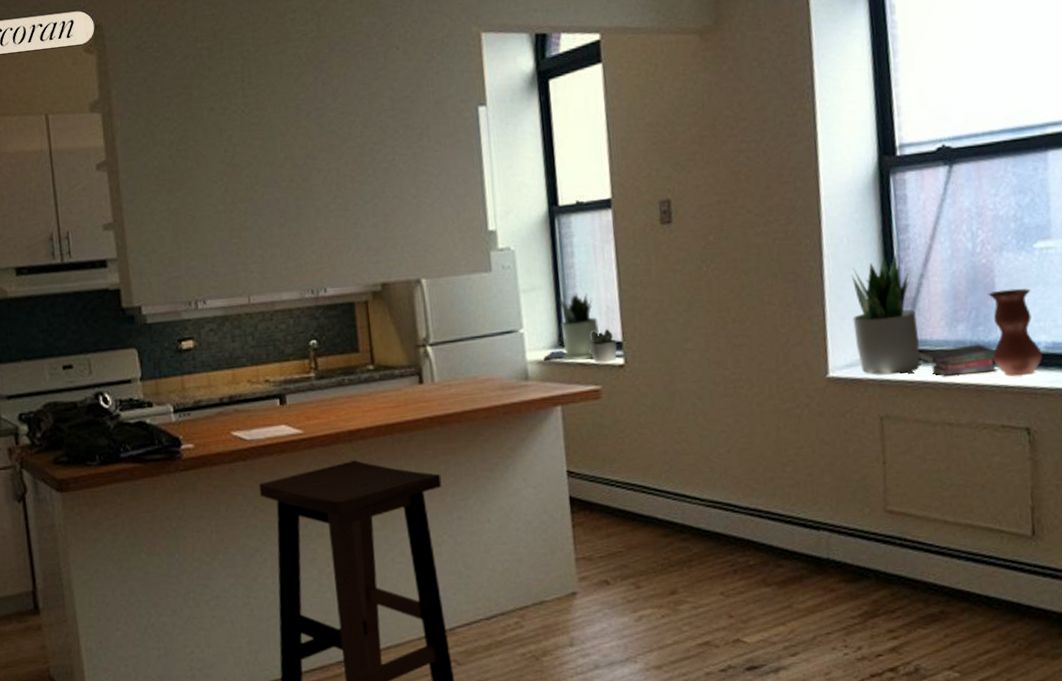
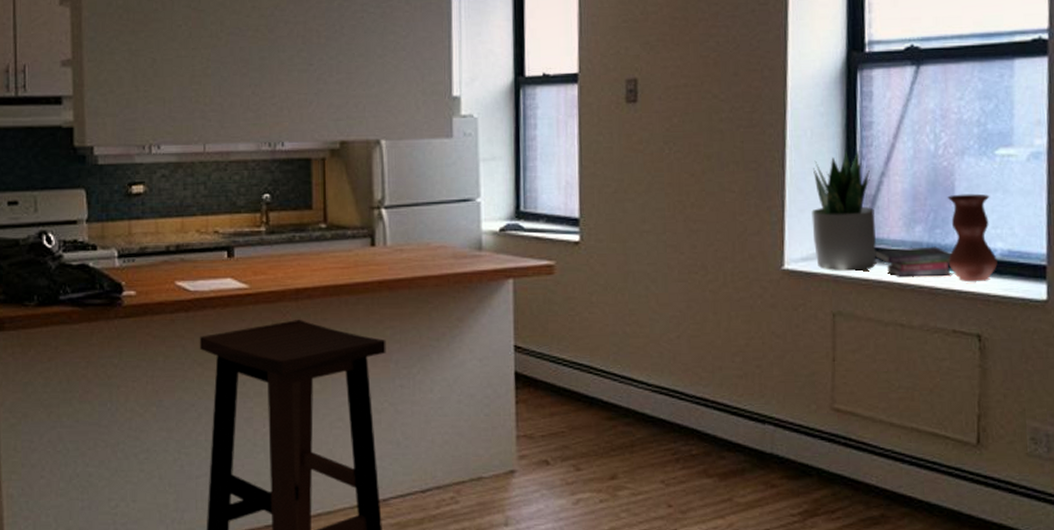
planter: present [558,293,599,362] -> none [517,165,557,235]
succulent plant: present [589,329,618,363] -> none [545,204,574,238]

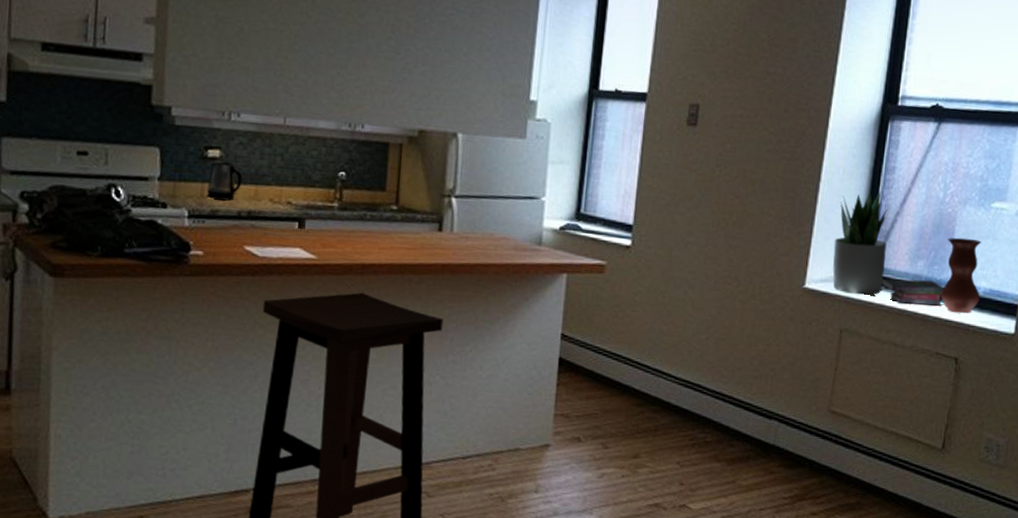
kettle: none [134,196,168,236] -> present [207,161,243,201]

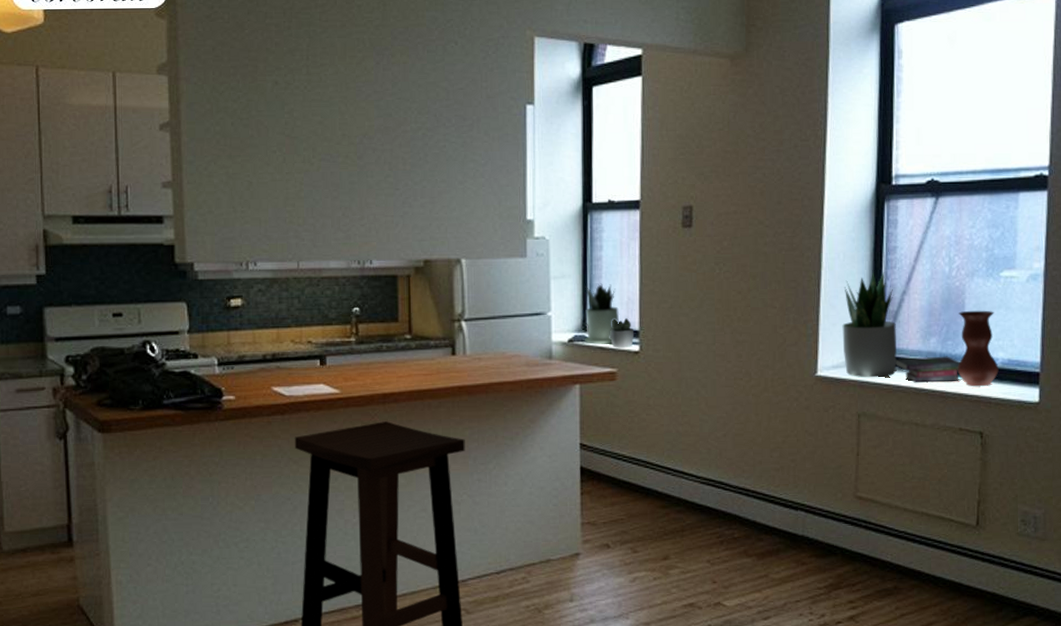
kettle: present [207,161,243,201] -> none [233,309,264,346]
planter: none [576,173,615,236] -> present [584,283,620,345]
succulent plant: none [602,210,628,242] -> present [609,318,635,348]

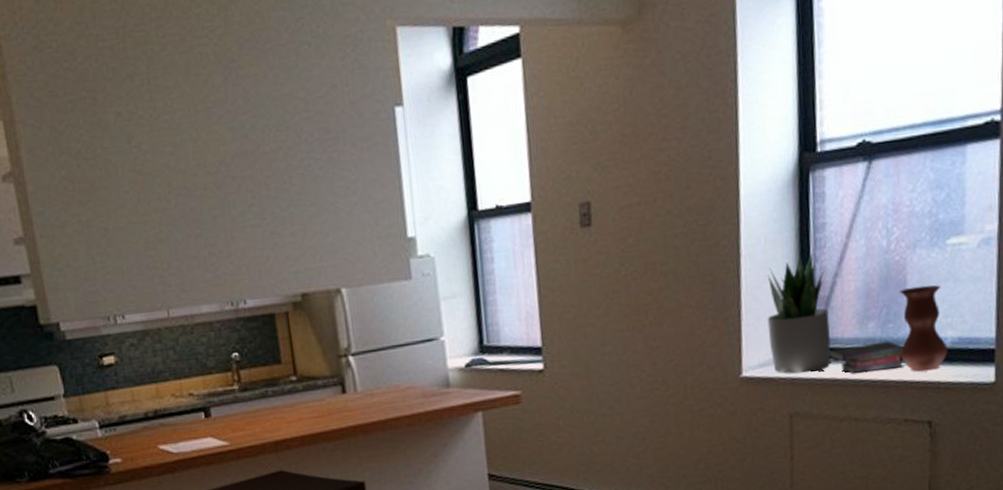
planter: present [584,283,620,345] -> none [478,299,519,368]
succulent plant: present [609,318,635,348] -> none [509,335,537,369]

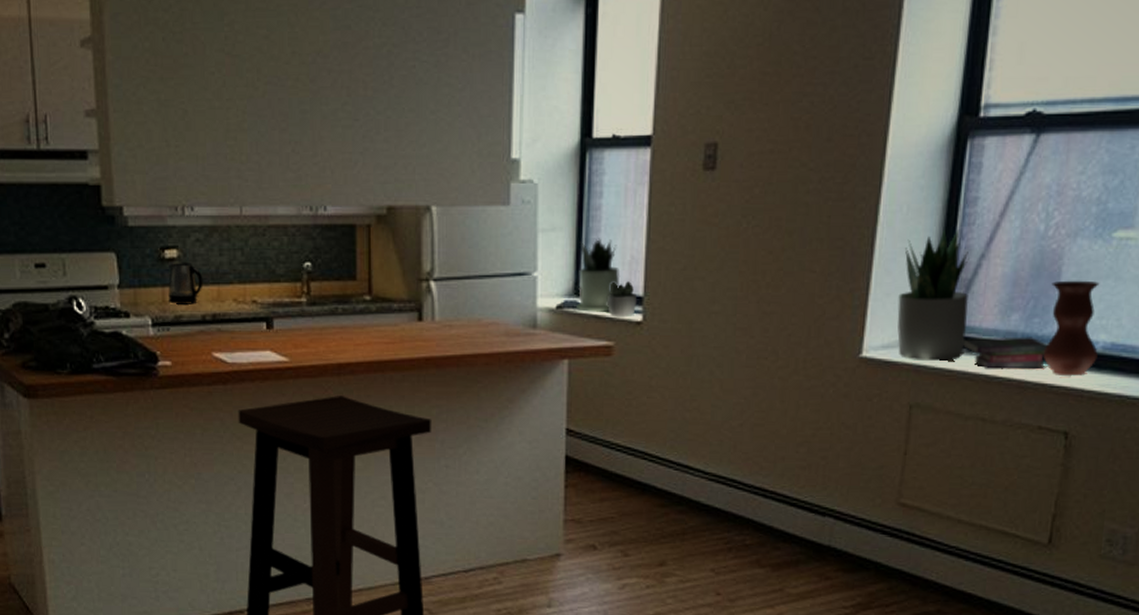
kettle: none [108,365,142,406] -> present [168,261,203,304]
planter: none [478,299,519,368] -> present [575,238,621,313]
succulent plant: none [509,335,537,369] -> present [606,281,638,318]

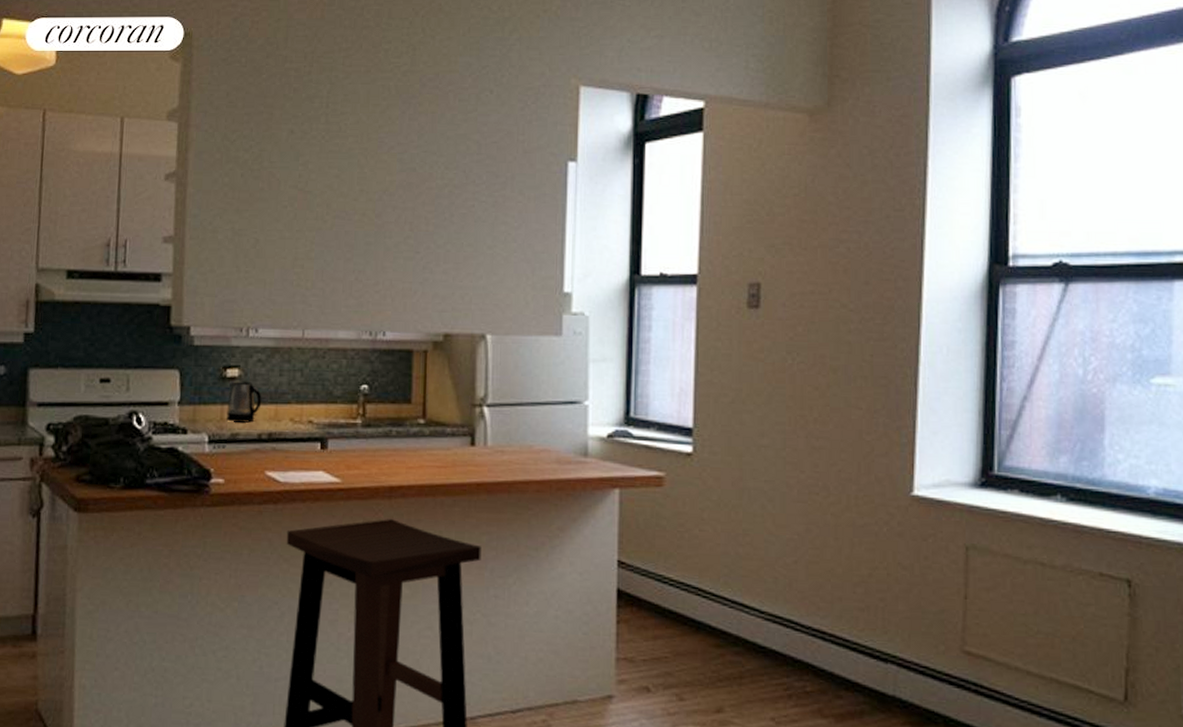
planter: present [575,238,621,313] -> none [626,370,670,443]
succulent plant: present [606,281,638,318] -> none [656,412,687,449]
planter: present [897,229,970,362] -> none [945,371,1017,503]
books: present [963,337,1048,371] -> none [1014,479,1100,513]
vase: present [1043,280,1100,377] -> none [1095,424,1151,523]

